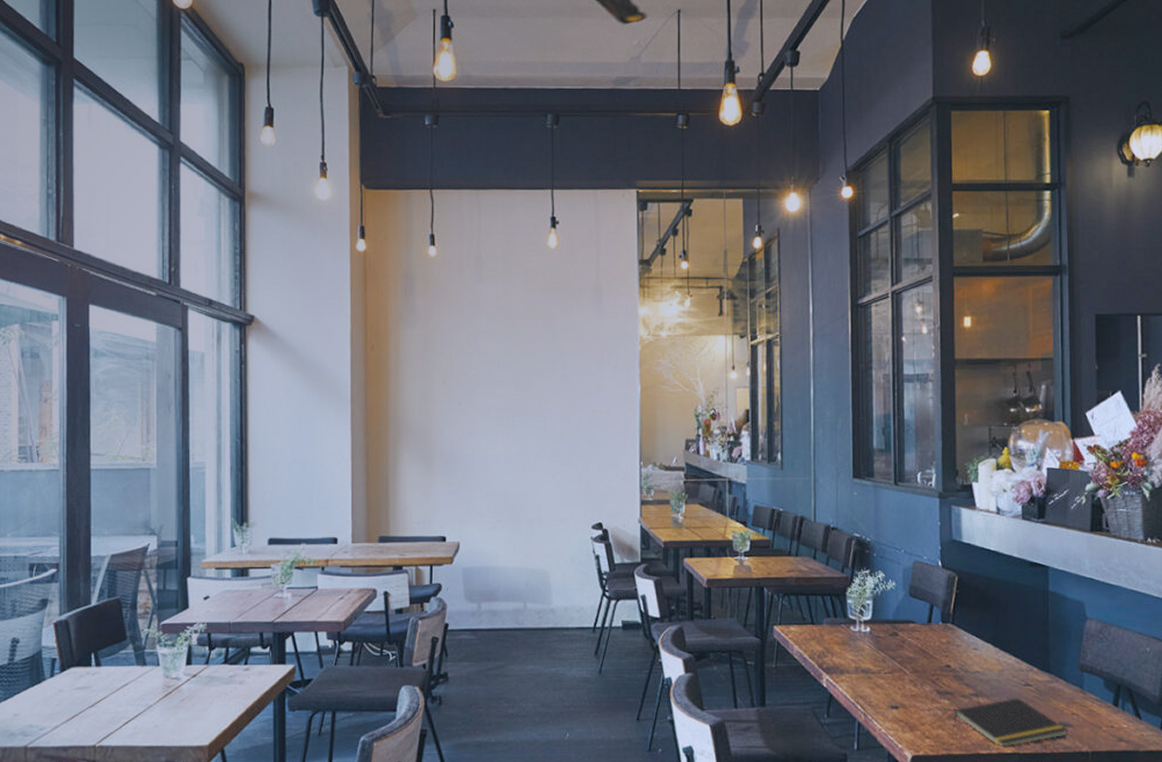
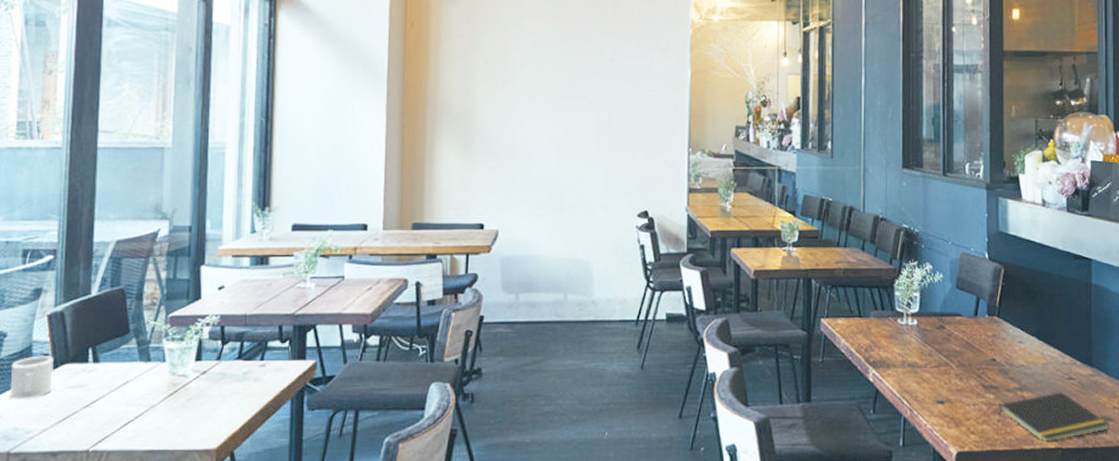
mug: none [25,660,61,699] -> present [10,355,54,399]

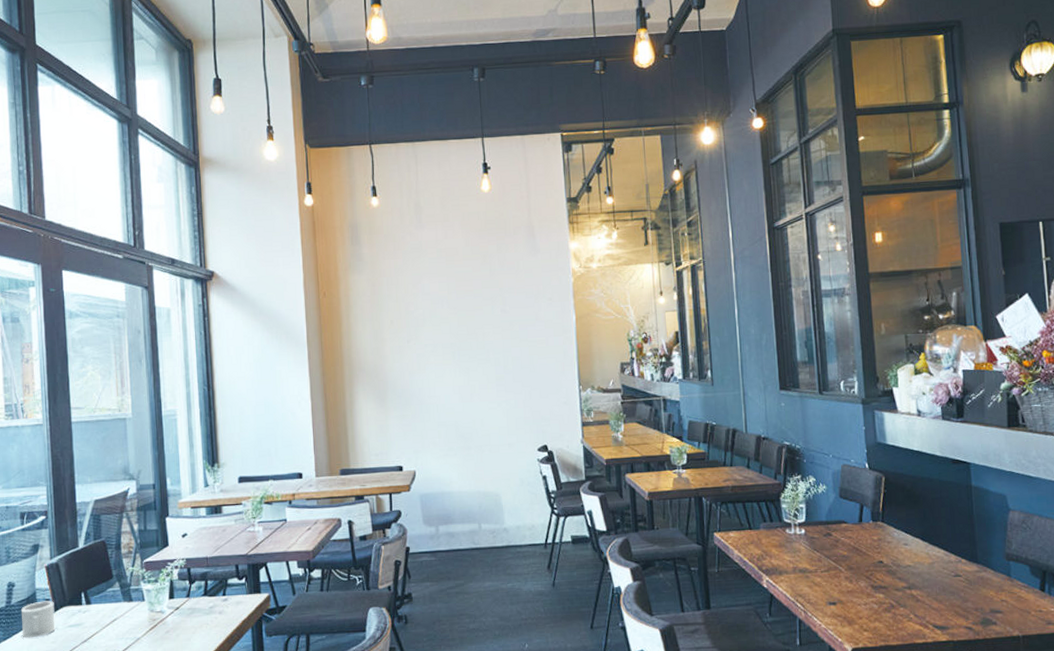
notepad: present [998,392,1109,442] -> none [889,588,999,636]

